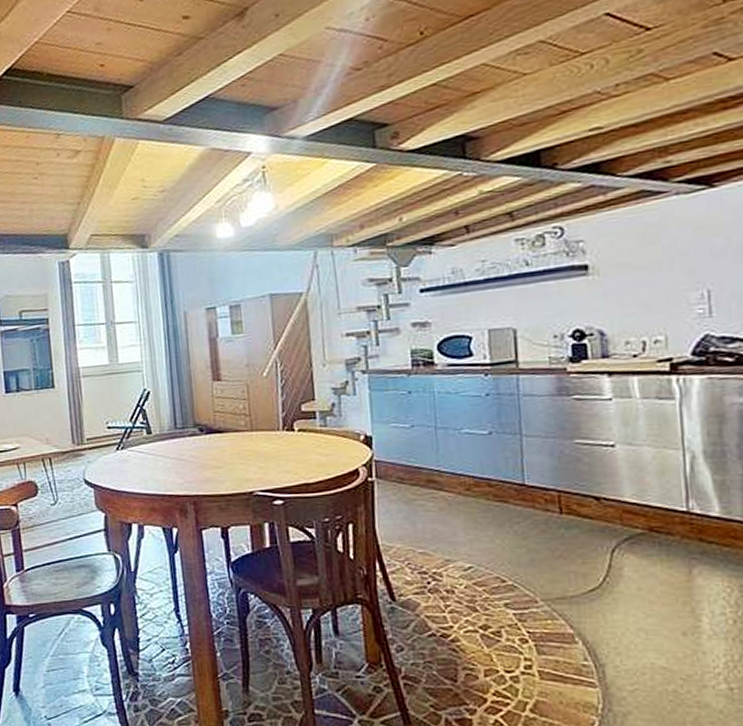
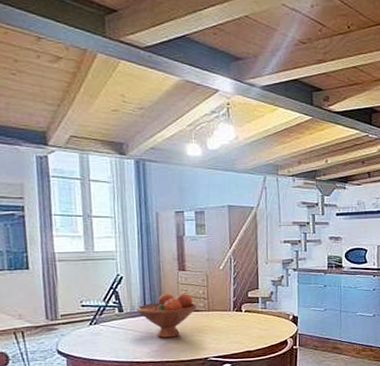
fruit bowl: none [166,408,237,466] -> present [136,292,197,338]

